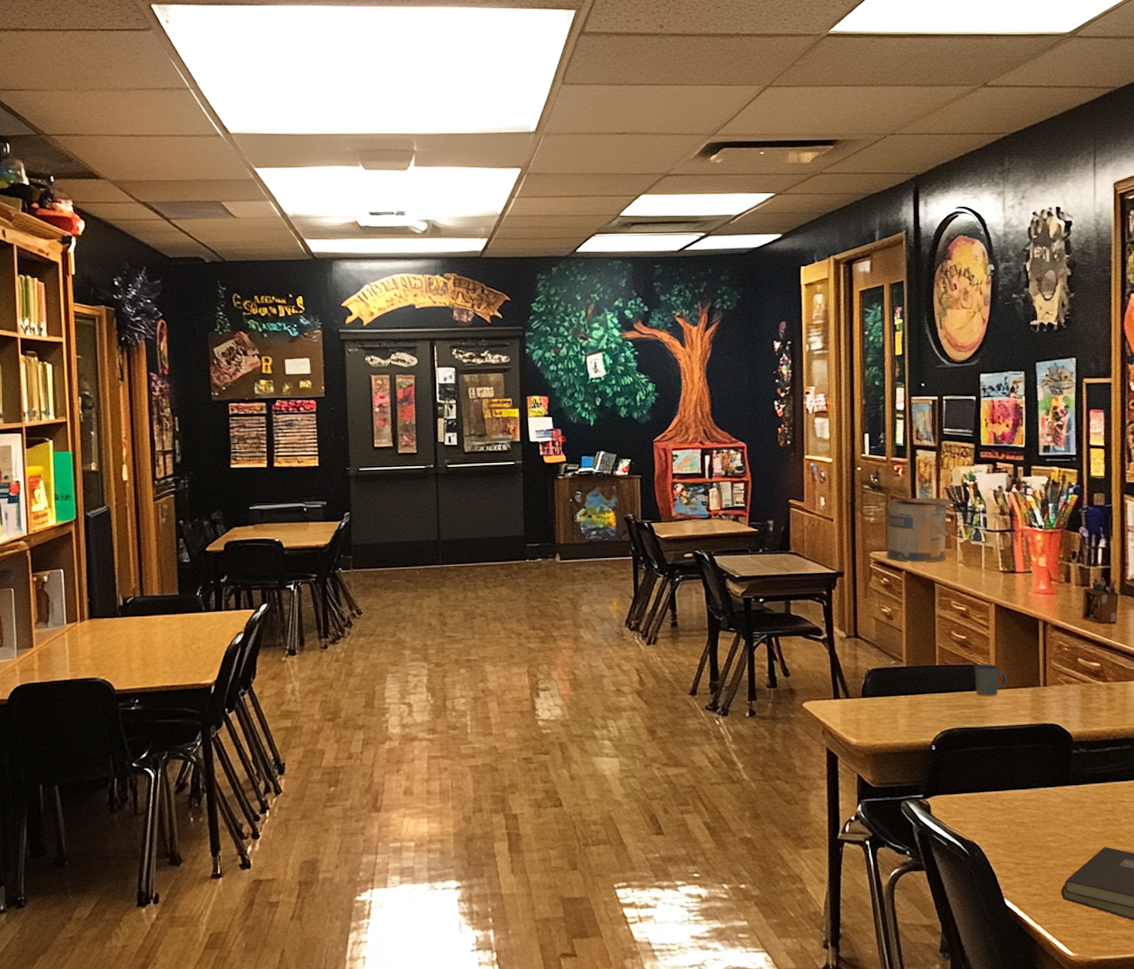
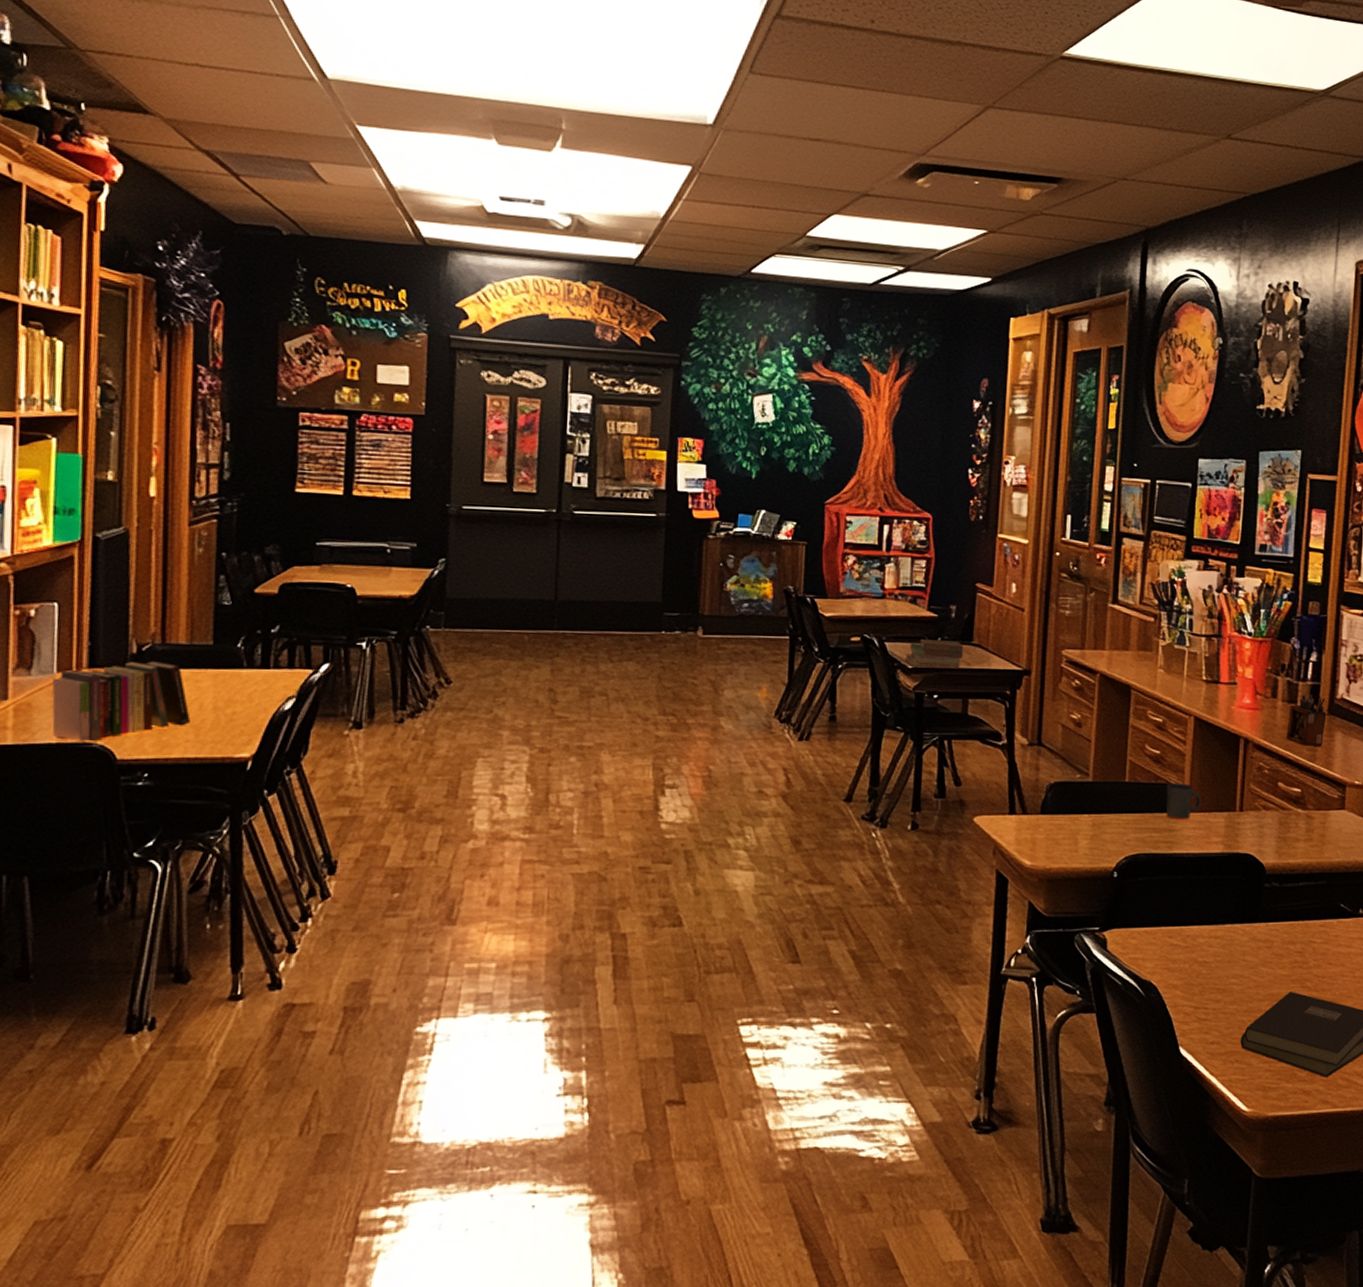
books: none [63,610,166,679] -> present [51,661,191,743]
books: none [733,551,783,576] -> present [906,638,964,669]
paint can: present [886,498,957,563] -> none [1080,592,1162,666]

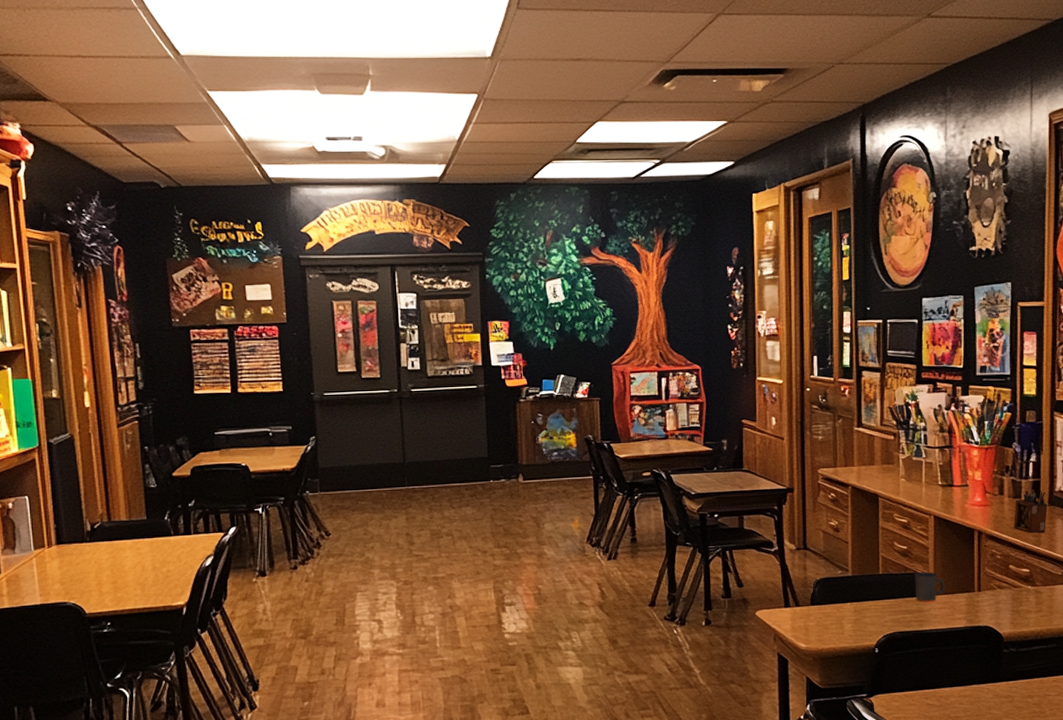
books: present [51,661,191,743] -> none [31,535,137,603]
books: present [906,638,964,669] -> none [689,469,736,493]

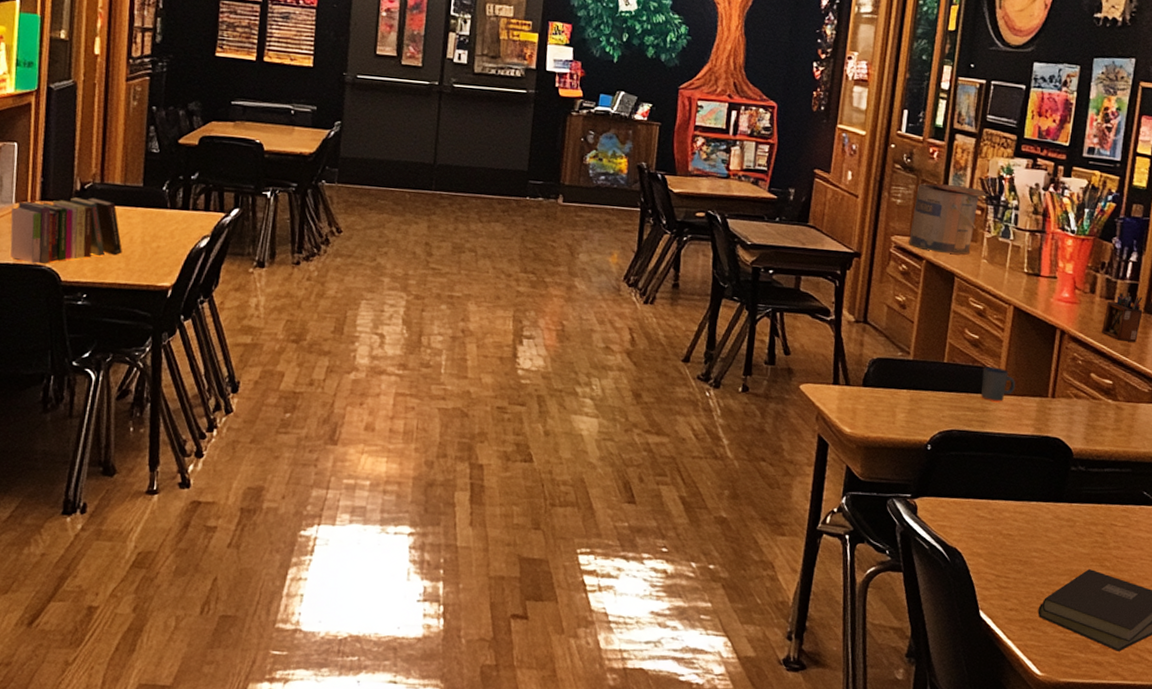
books: none [31,535,137,603] -> present [10,197,122,265]
paint can: none [834,416,900,479] -> present [908,183,990,255]

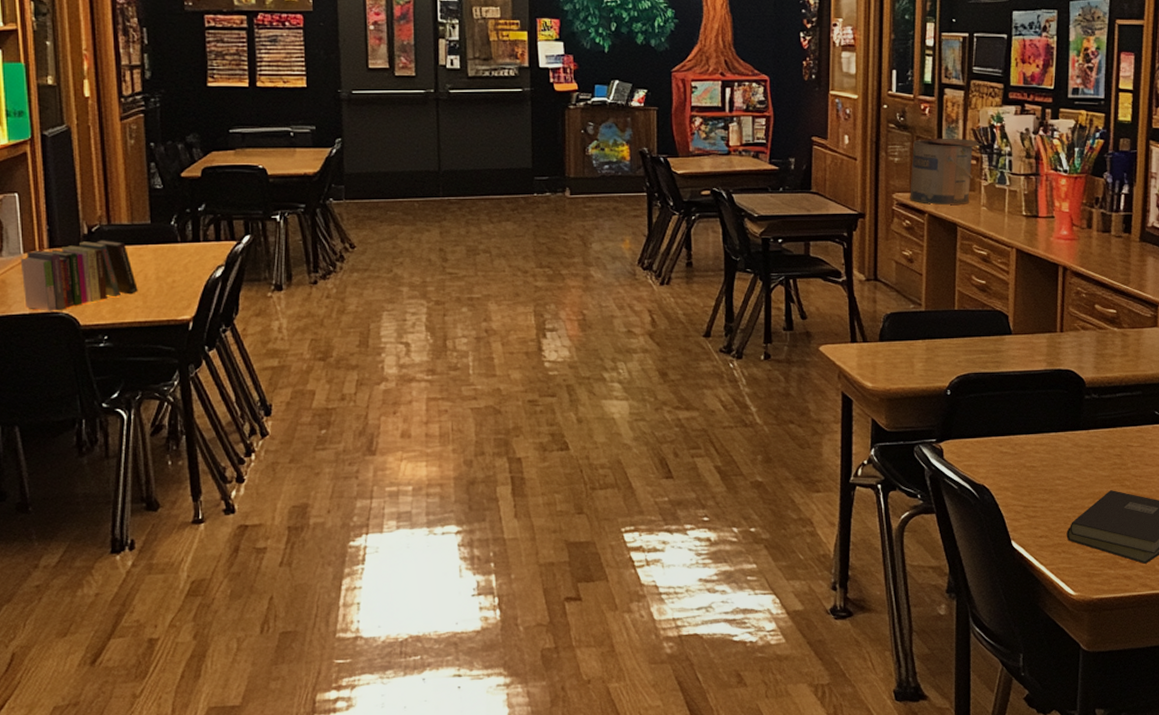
mug: present [981,366,1016,402] -> none [992,309,1025,342]
desk organizer: present [1101,292,1143,343] -> none [1102,224,1139,272]

